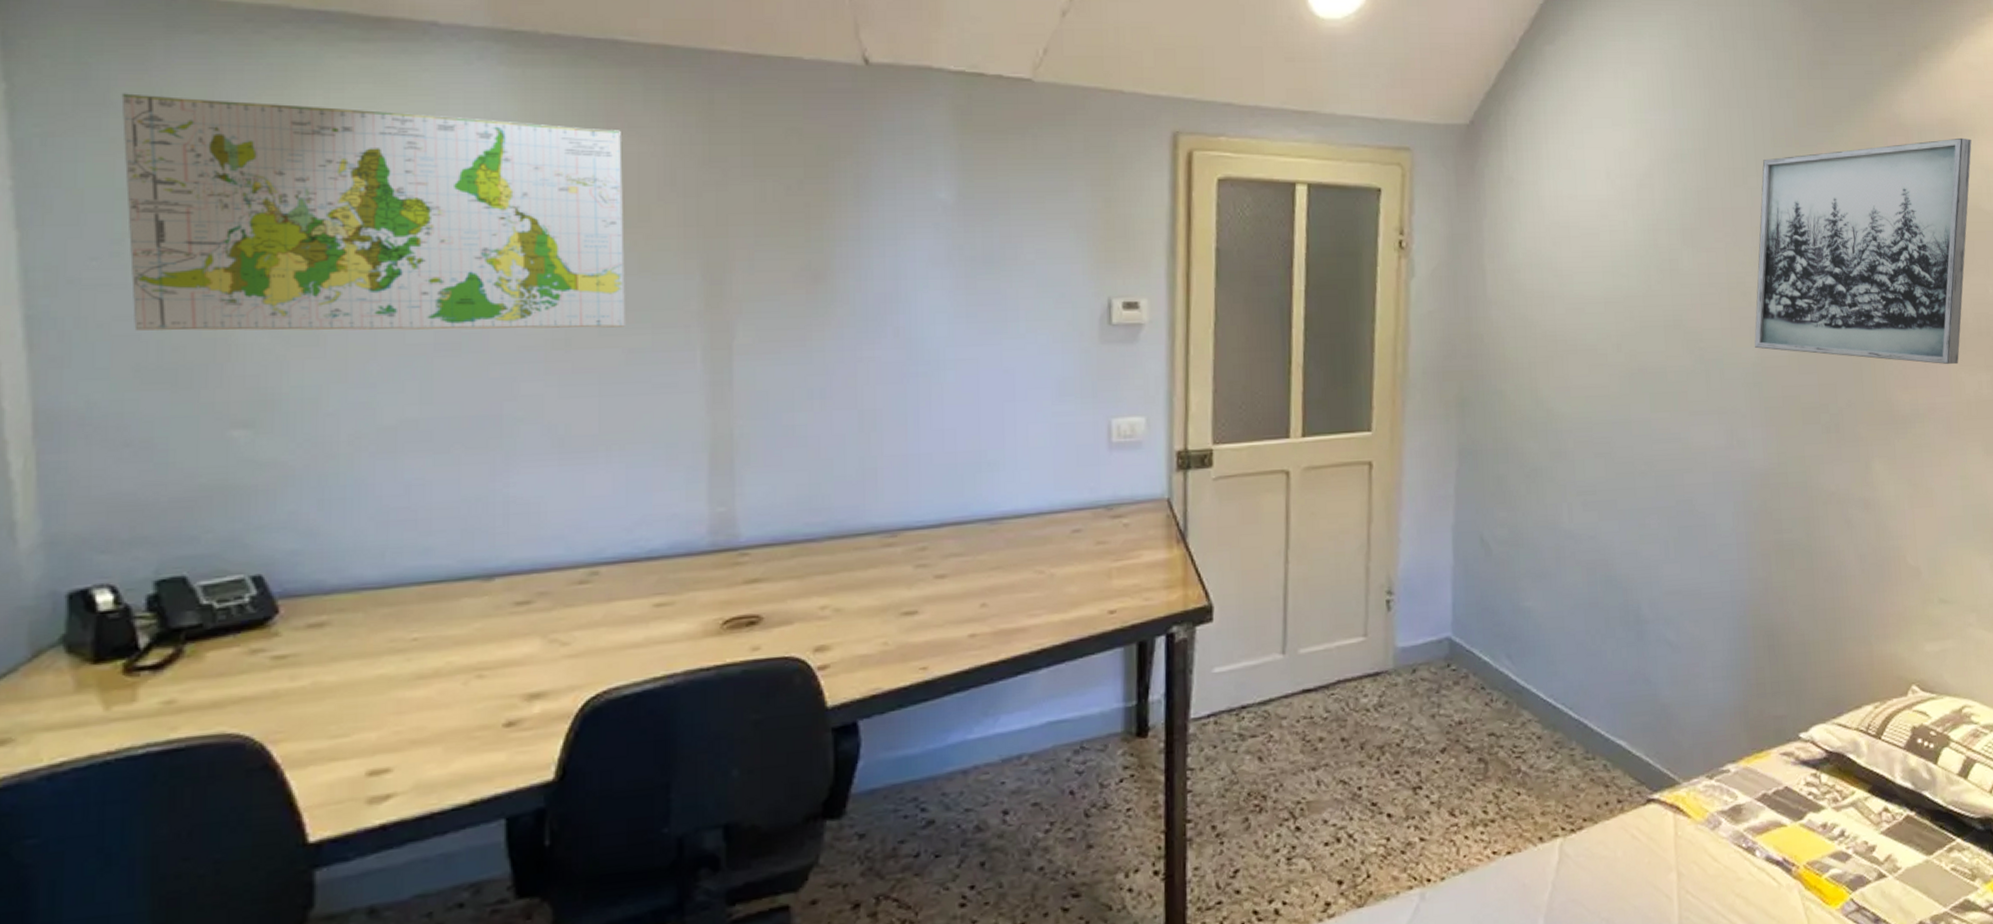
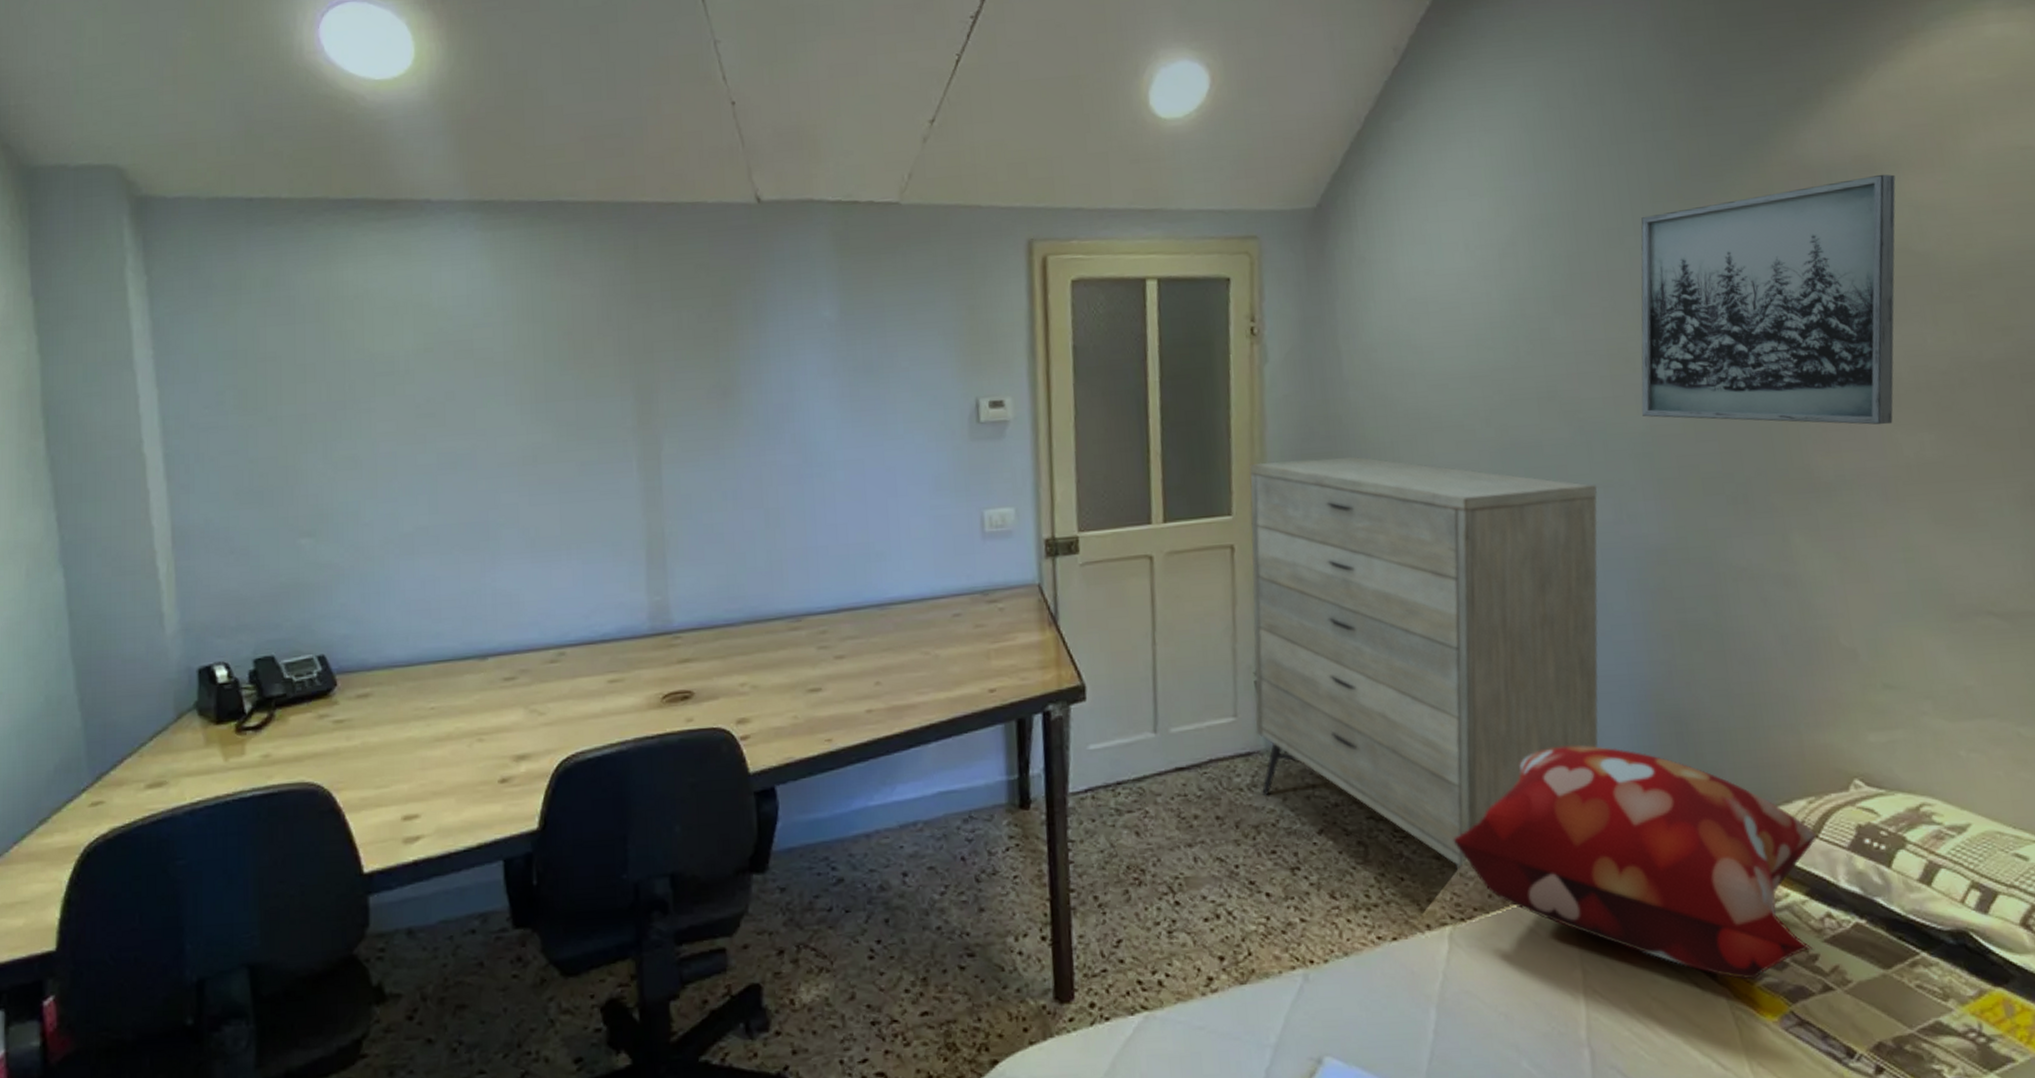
map: present [121,93,625,331] -> none [220,275,577,462]
dresser: none [1385,375,1712,784] -> present [1249,456,1599,871]
decorative pillow: none [1568,659,1880,873] -> present [1454,745,1817,980]

